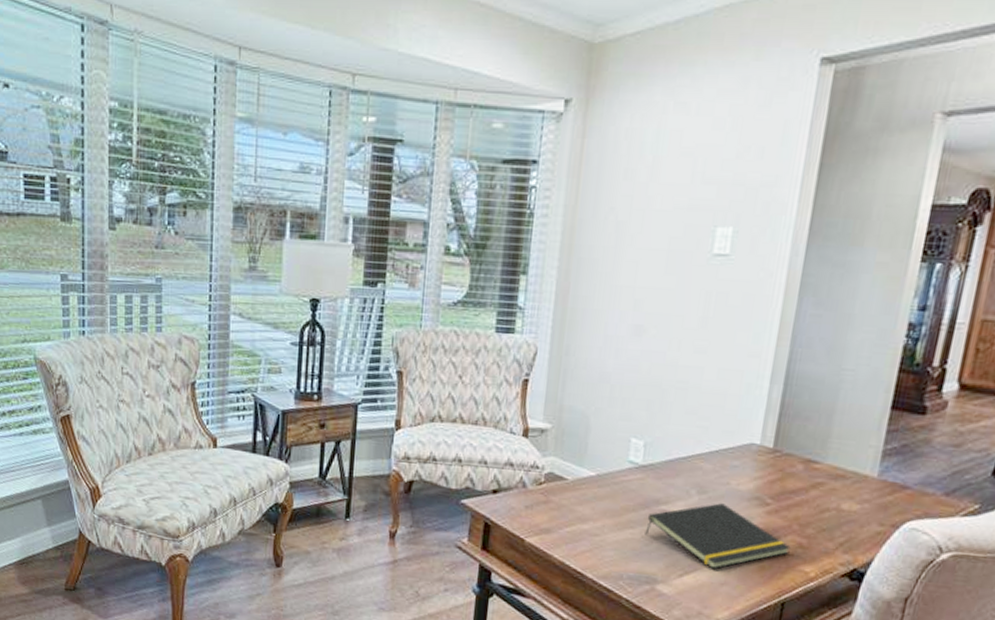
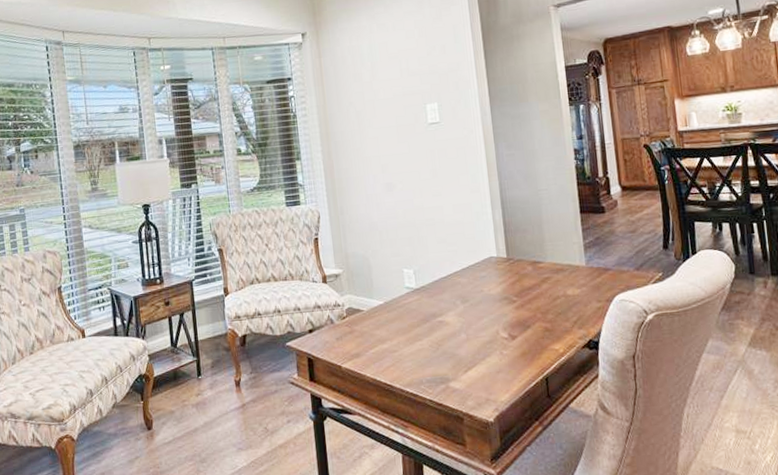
notepad: present [645,503,791,570] -> none [429,307,540,362]

